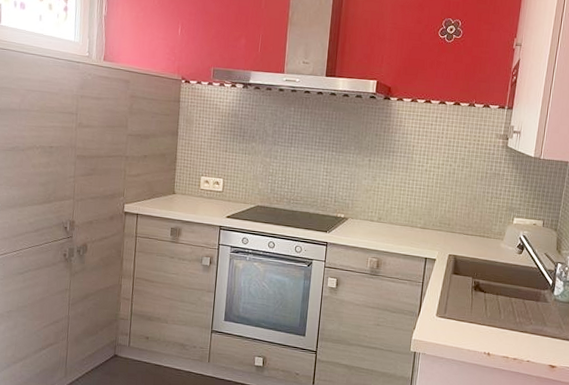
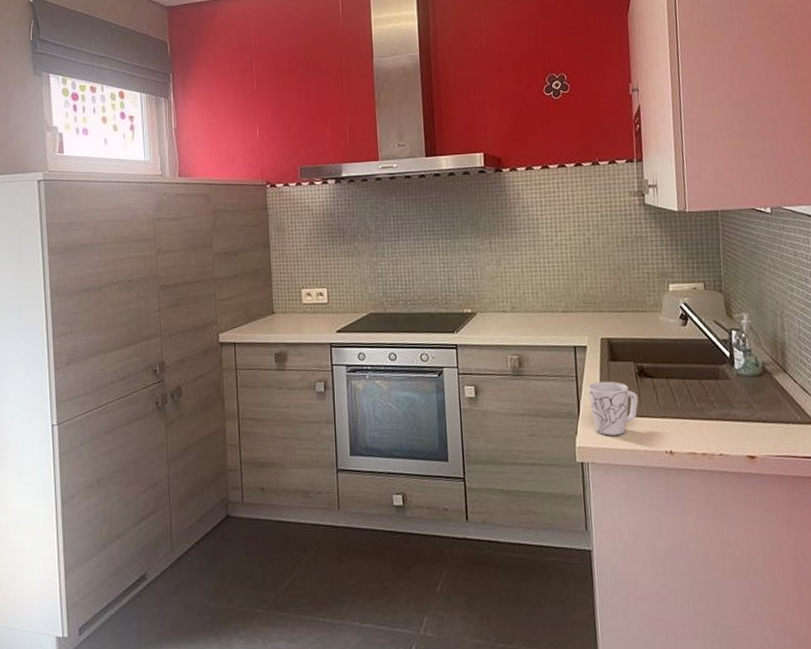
mug: none [429,289,471,335] -> present [588,381,639,436]

